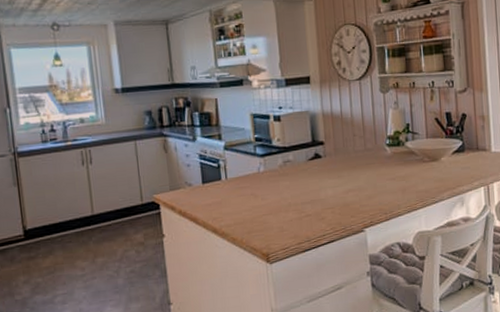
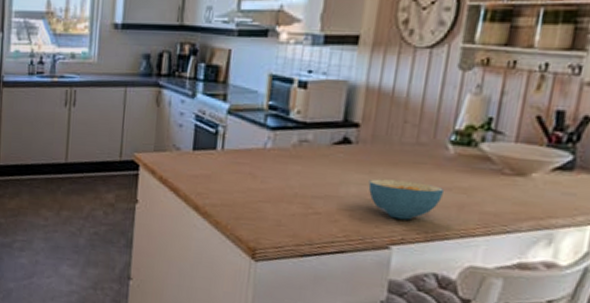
cereal bowl: none [339,178,391,208] -> present [368,179,445,220]

